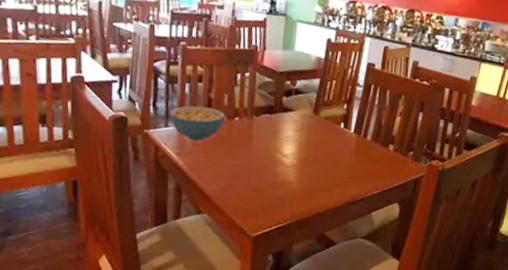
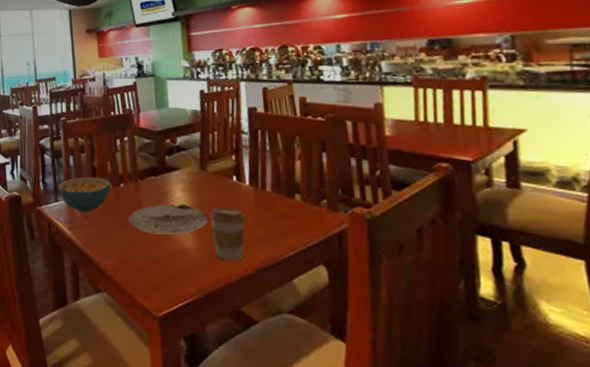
plate: none [238,140,312,169] -> present [128,203,208,234]
coffee cup: none [313,148,345,195] -> present [209,206,246,261]

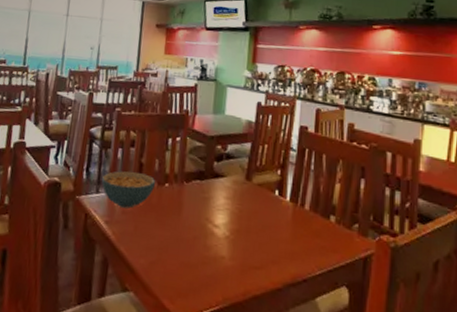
plate: present [128,203,208,234] -> none [167,209,246,242]
coffee cup: present [209,206,246,261] -> none [247,218,282,274]

